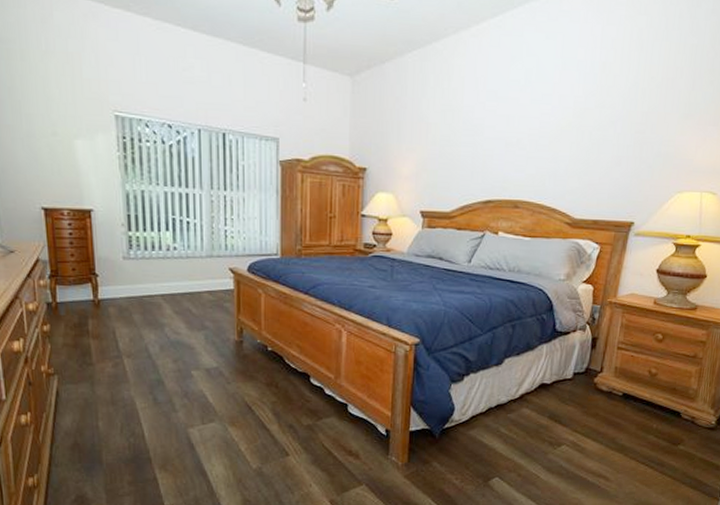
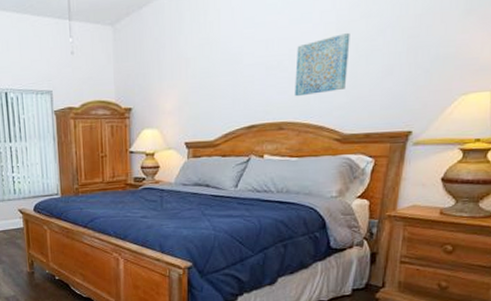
wall art: none [531,119,585,177] -> present [295,32,350,97]

